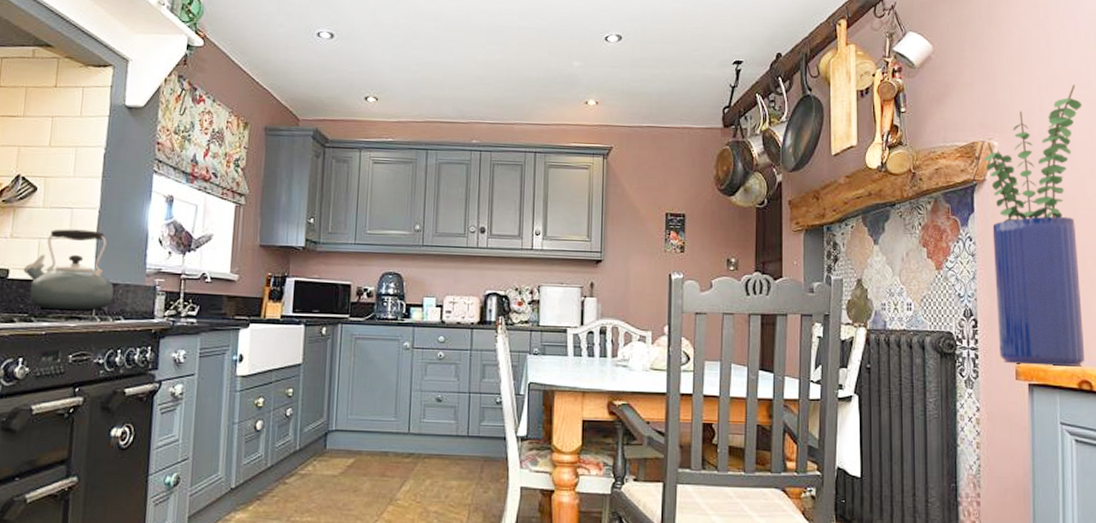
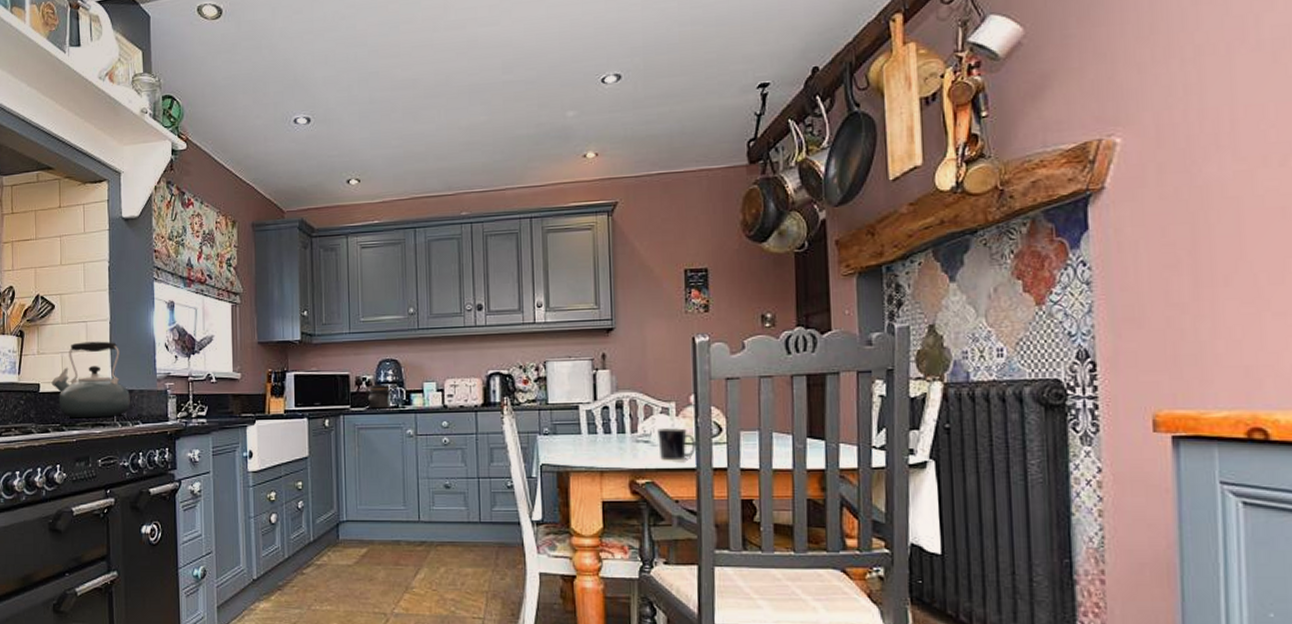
jar: none [366,297,393,322] -> present [365,385,393,410]
mug: none [635,355,667,387] -> present [658,428,696,462]
vase: present [983,84,1085,367] -> none [1100,49,1257,413]

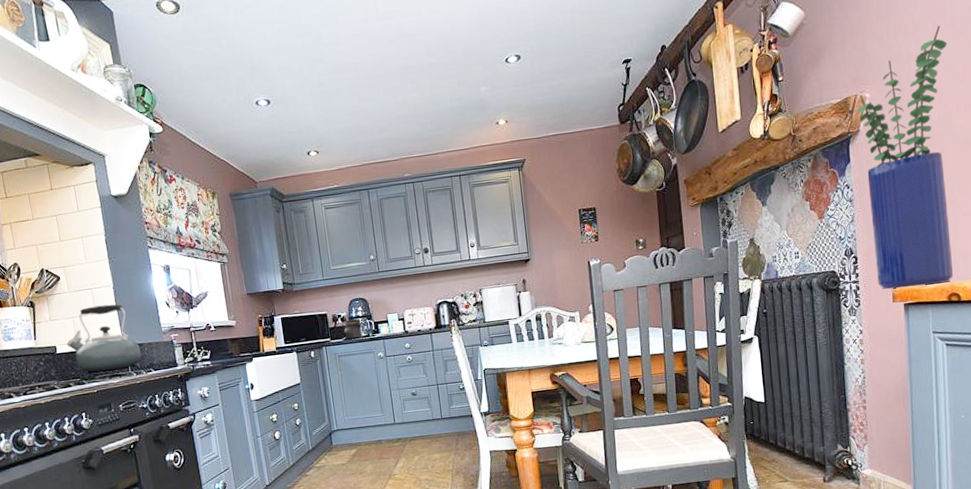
mug: present [658,428,696,462] -> none [568,331,596,358]
vase: none [1100,49,1257,413] -> present [856,25,954,290]

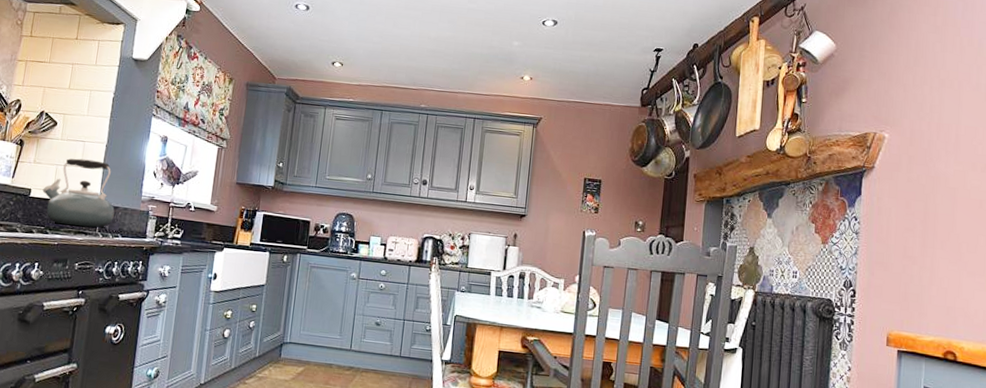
jar: present [341,319,364,340] -> none [321,233,344,255]
vase: present [856,25,954,290] -> none [873,86,970,339]

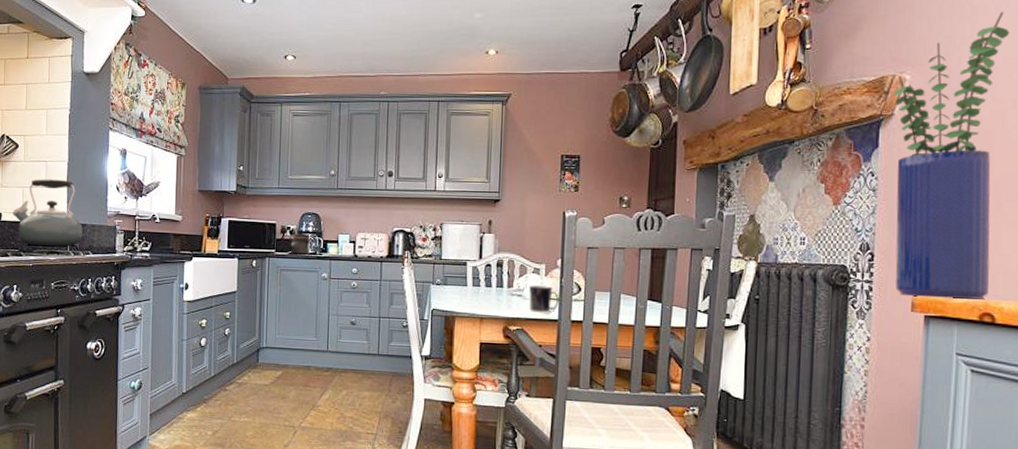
jar: none [321,233,344,255] -> present [289,234,312,256]
mug: none [547,298,575,327] -> present [529,285,559,314]
vase: none [873,86,970,339] -> present [892,12,1010,300]

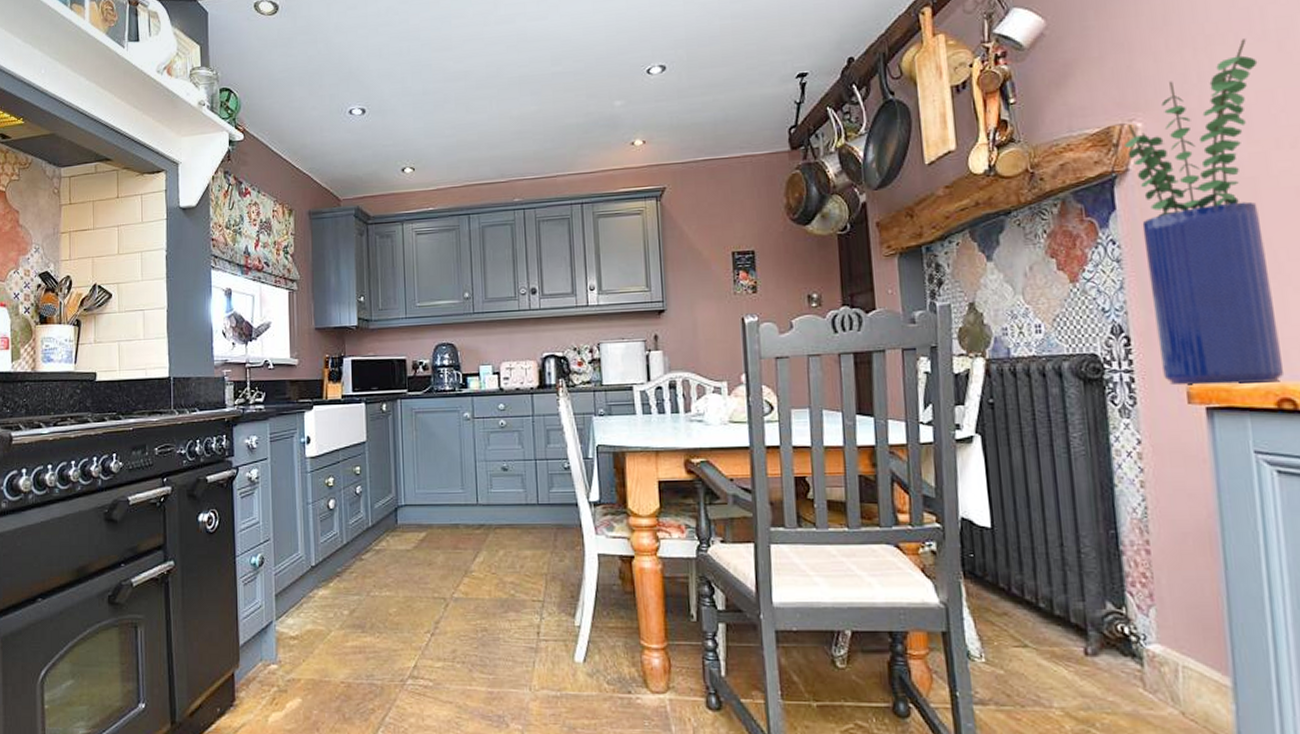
kettle: present [12,179,84,246] -> none [108,329,188,407]
jar: present [289,234,312,256] -> none [422,369,450,394]
mug: present [529,285,559,314] -> none [711,407,748,441]

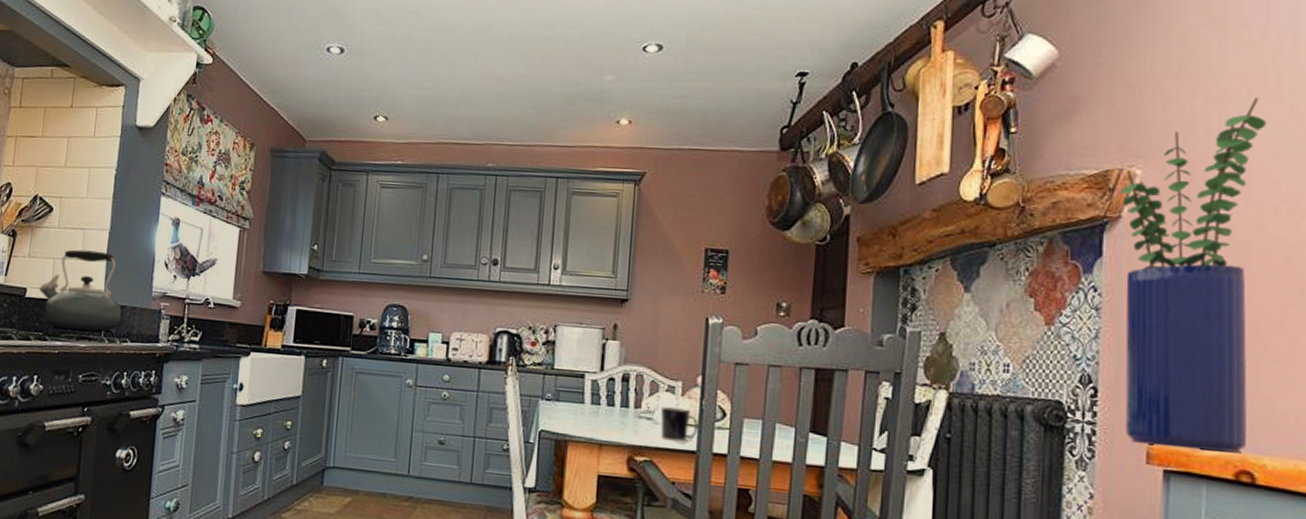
kettle: none [108,329,188,407] -> present [39,249,122,332]
mug: none [711,407,748,441] -> present [660,407,698,444]

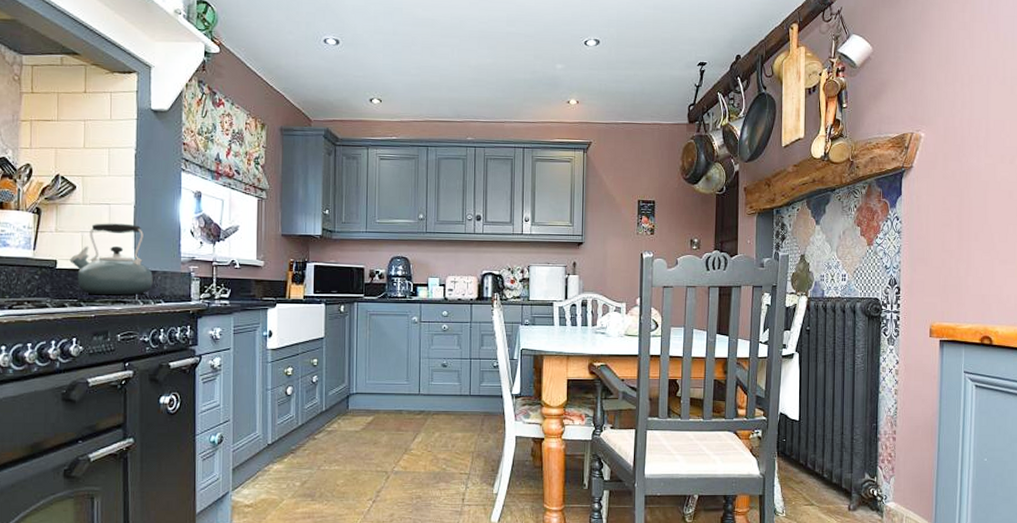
mug: present [660,407,698,444] -> none [611,323,639,350]
vase: present [1119,97,1267,453] -> none [911,81,998,325]

